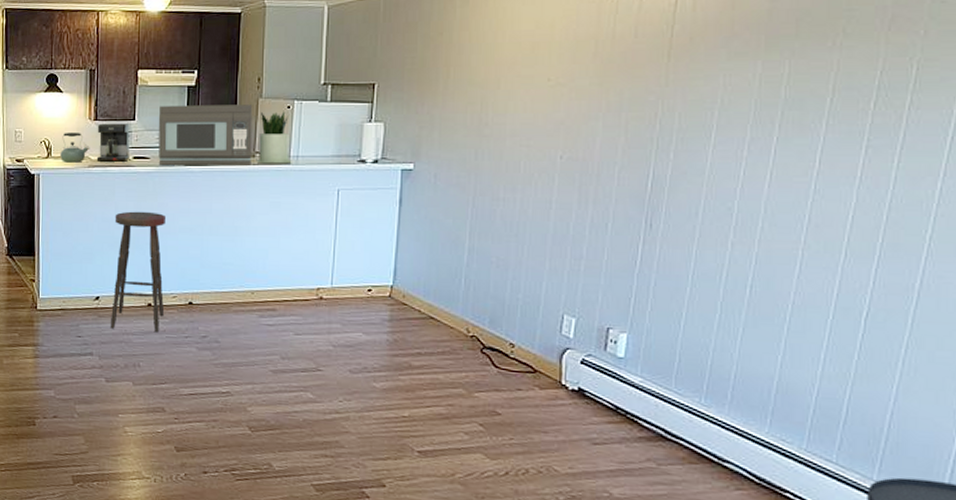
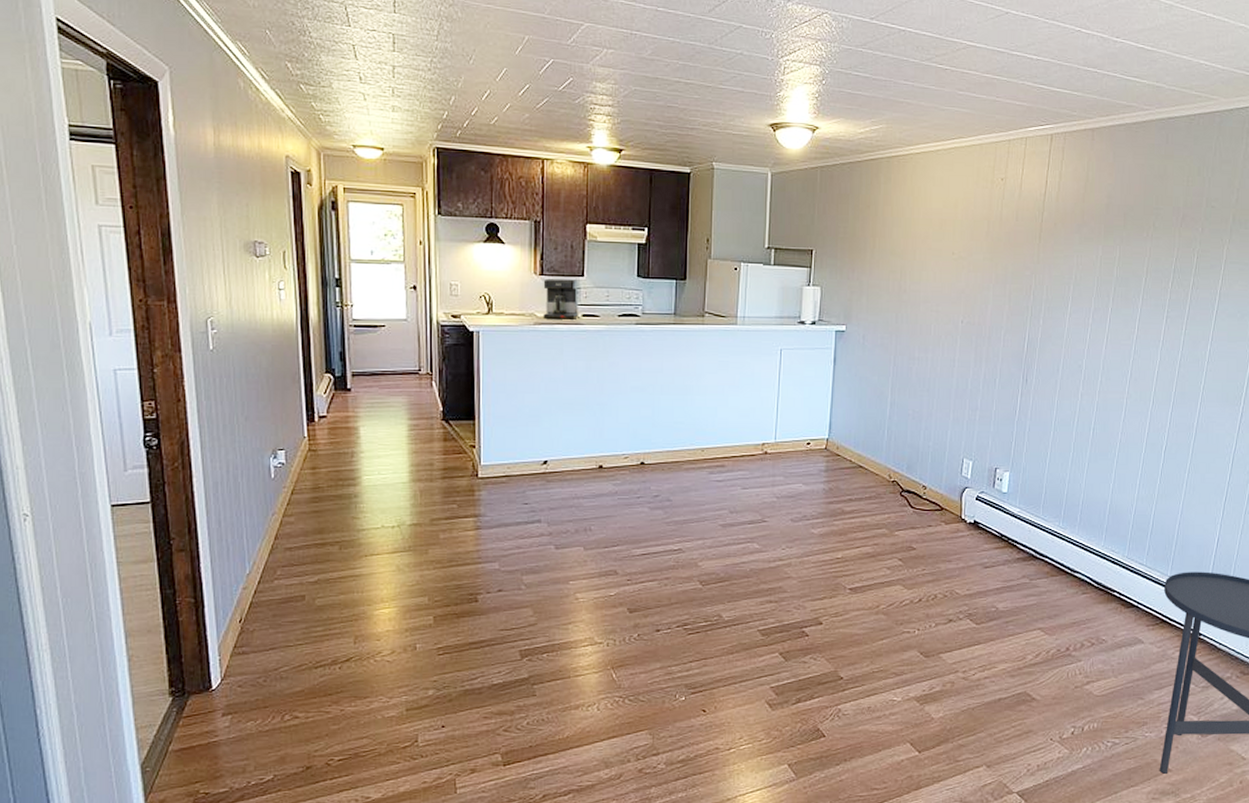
kettle: present [59,133,90,163] -> none [501,287,536,320]
bar stool: present [111,211,165,333] -> none [560,371,616,495]
microwave: present [158,105,253,166] -> none [608,262,702,325]
planter: present [256,111,292,164] -> none [705,273,739,324]

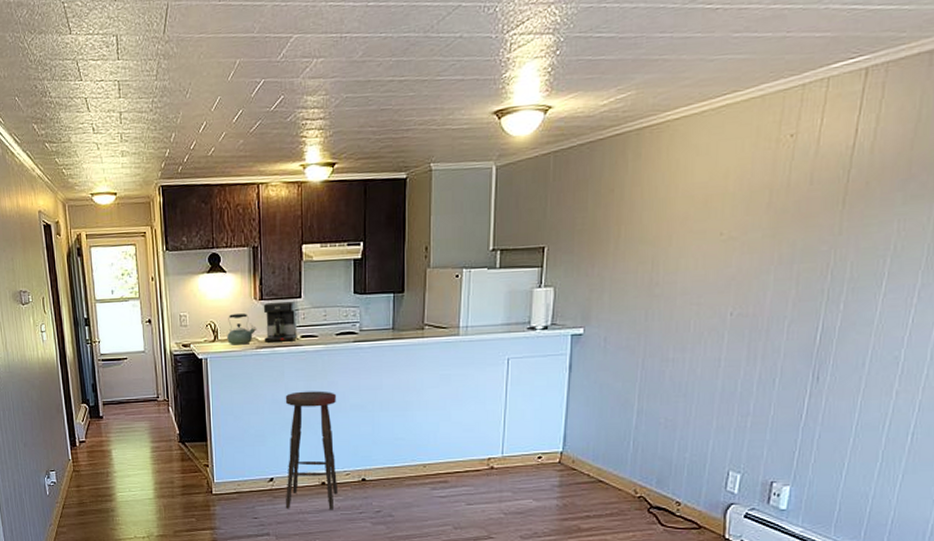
kettle: none [501,287,536,320] -> present [226,313,257,345]
bar stool: none [560,371,616,495] -> present [285,391,337,510]

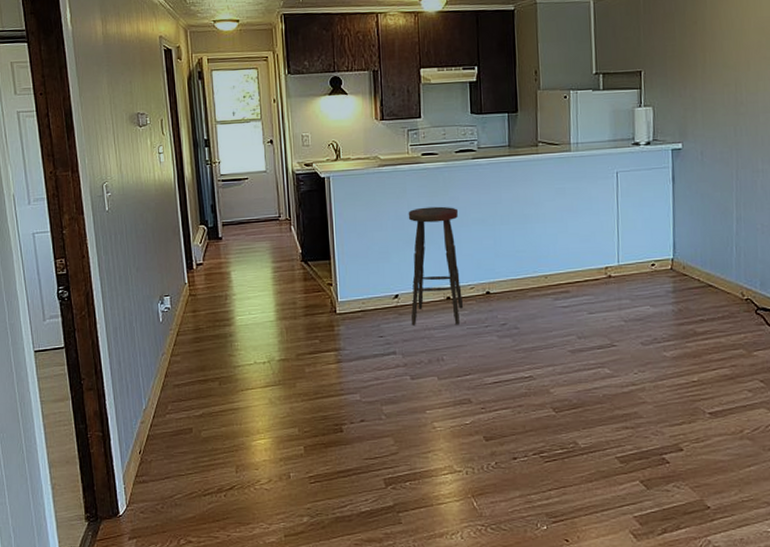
kettle: present [226,313,257,345] -> none [348,133,379,164]
coffee maker: present [263,301,298,342] -> none [384,121,419,161]

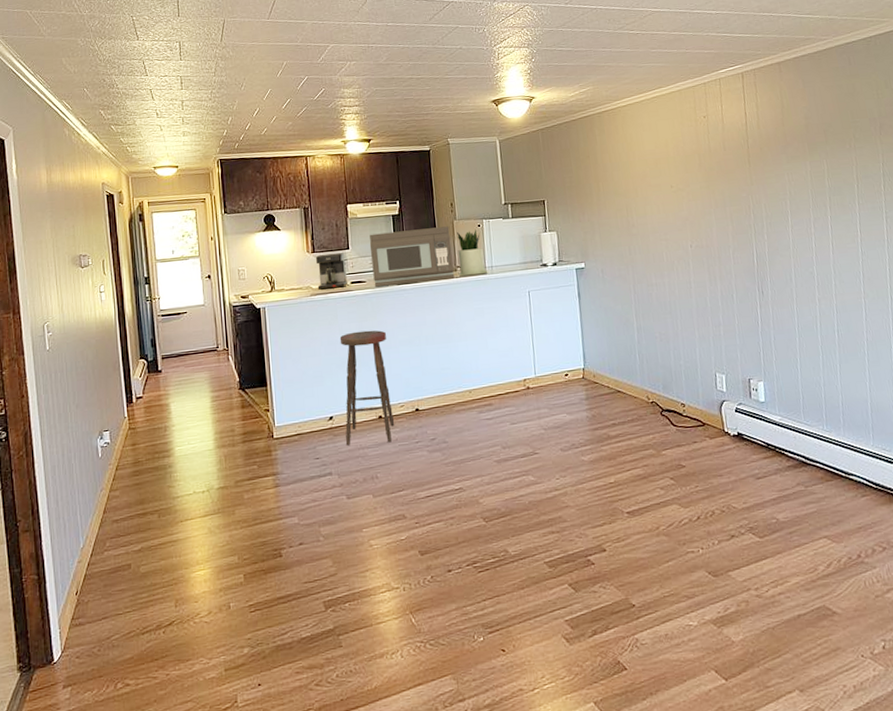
coffee maker: none [384,121,419,161] -> present [315,252,349,290]
microwave: none [443,96,535,161] -> present [369,226,455,288]
planter: none [539,101,573,153] -> present [457,229,488,277]

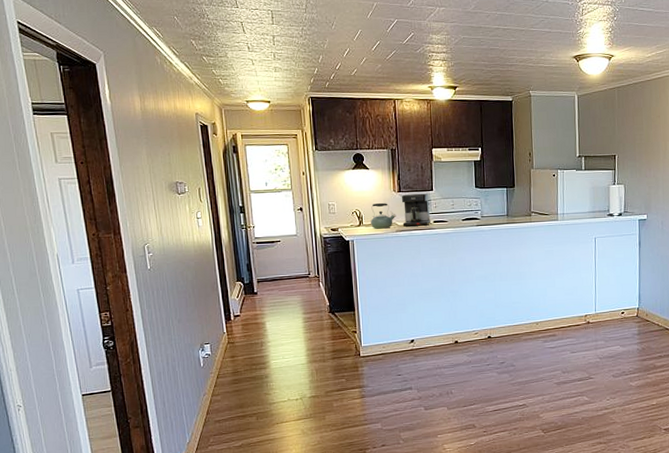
kettle: none [282,265,311,294] -> present [370,203,396,229]
bar stool: present [339,330,394,446] -> none [422,265,468,365]
microwave: present [369,226,455,288] -> none [452,174,529,227]
planter: present [457,229,488,277] -> none [532,179,560,221]

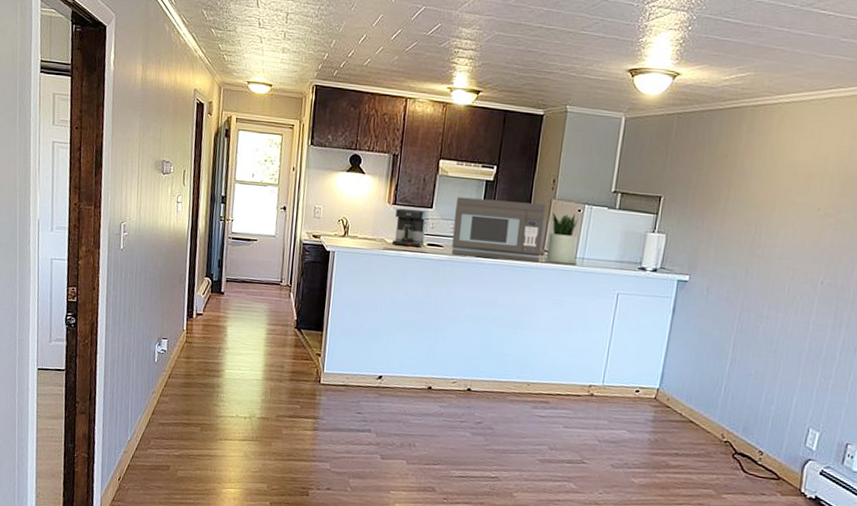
kettle: present [370,203,396,229] -> none [356,213,387,244]
microwave: none [452,174,529,227] -> present [451,196,546,263]
planter: none [532,179,560,221] -> present [544,213,579,265]

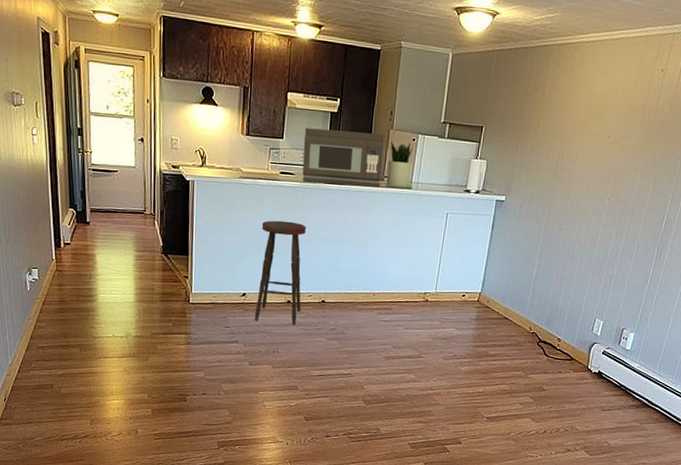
bar stool: none [390,296,453,416] -> present [255,220,306,325]
coffee maker: present [391,208,427,248] -> none [247,139,278,176]

